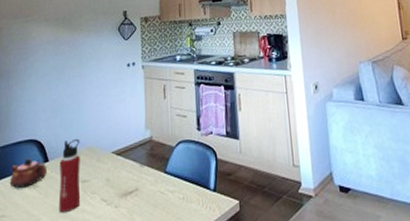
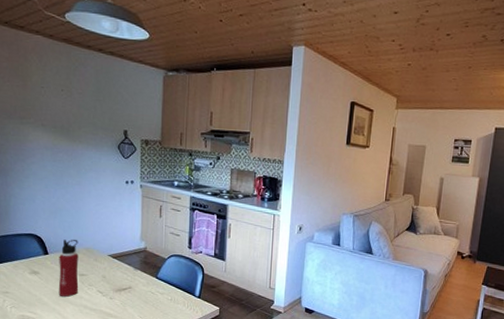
teapot: present [9,158,47,189] -> none [11,249,47,273]

